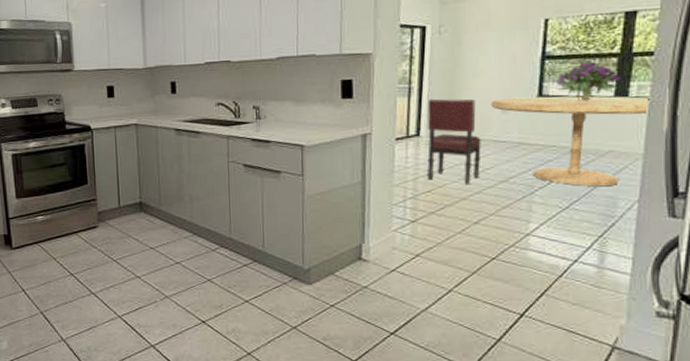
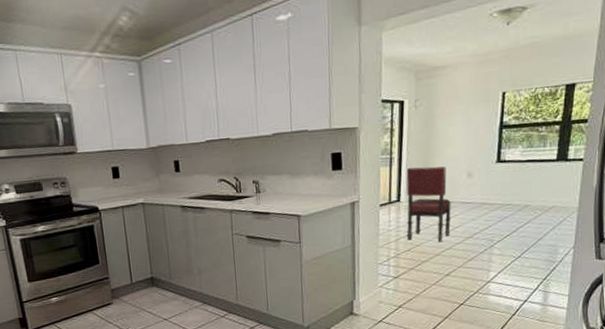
dining table: present [491,96,651,187] -> none [459,158,585,238]
bouquet: present [557,61,621,102] -> none [512,129,562,165]

